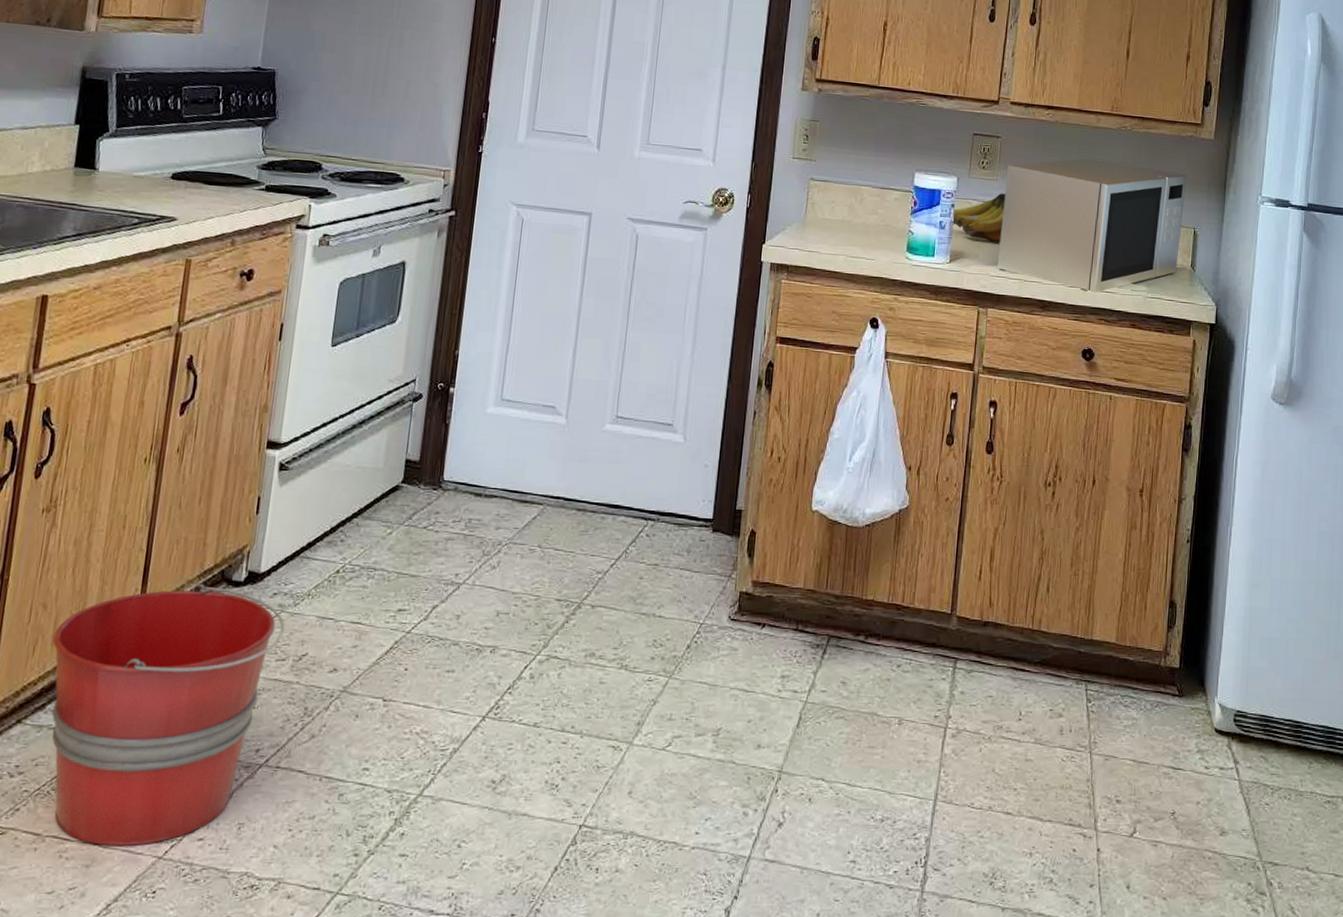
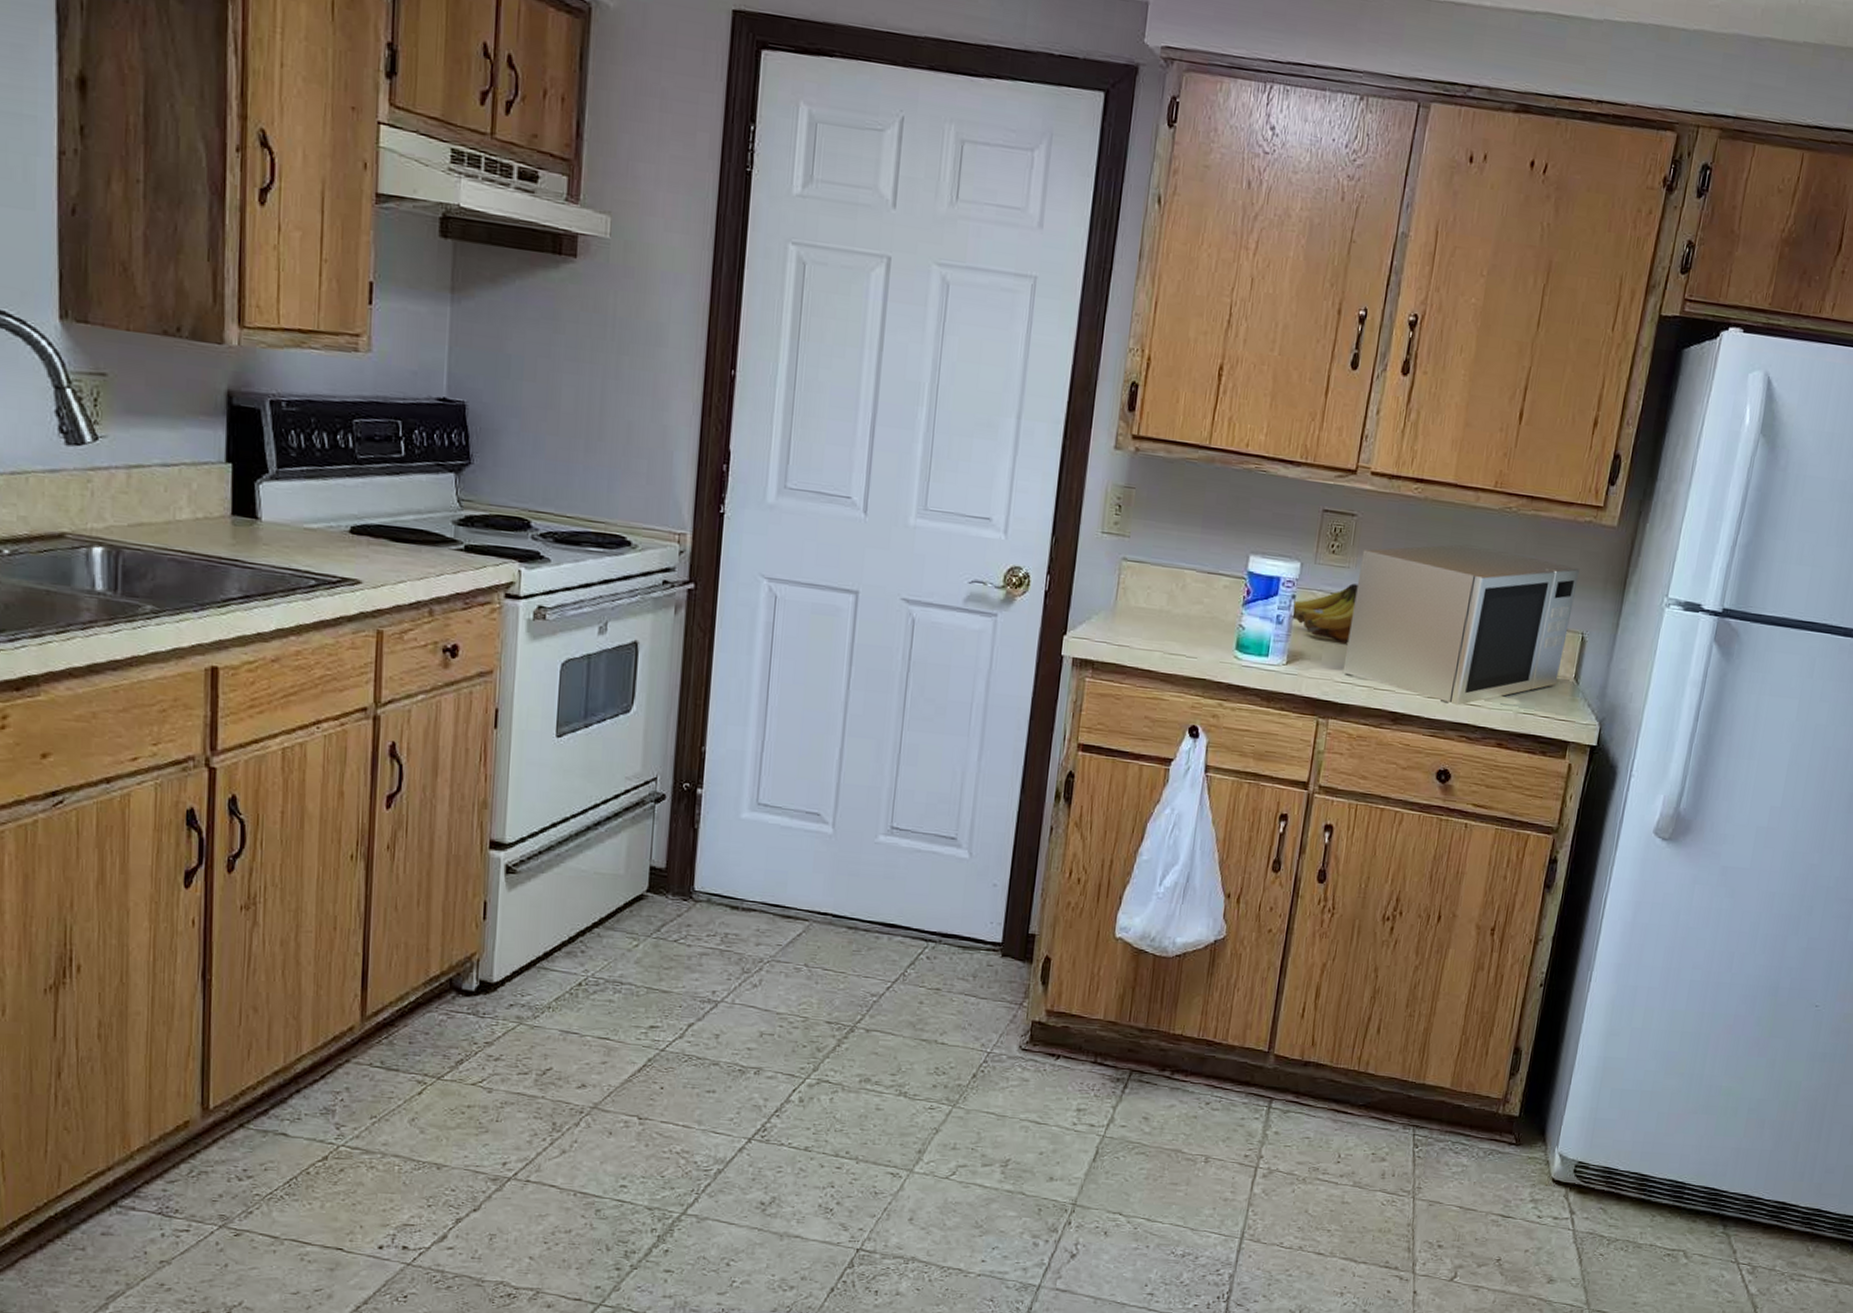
bucket: present [51,583,286,846] -> none [268,991,526,1252]

